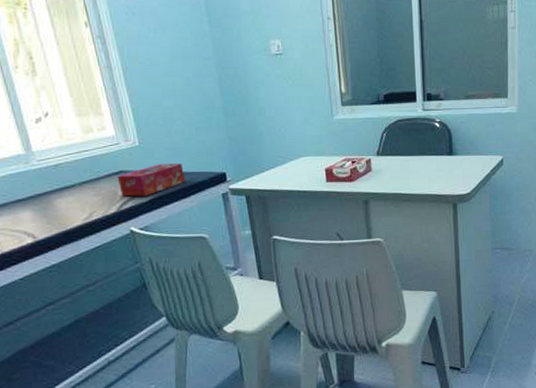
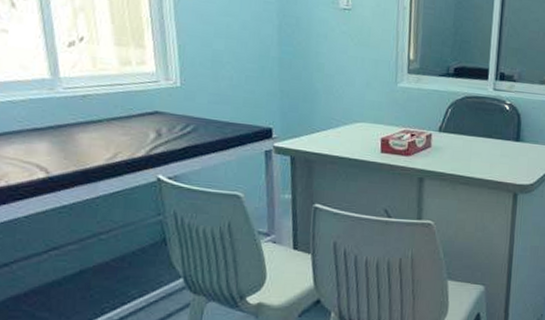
tissue box: present [117,163,186,197] -> none [151,109,227,143]

